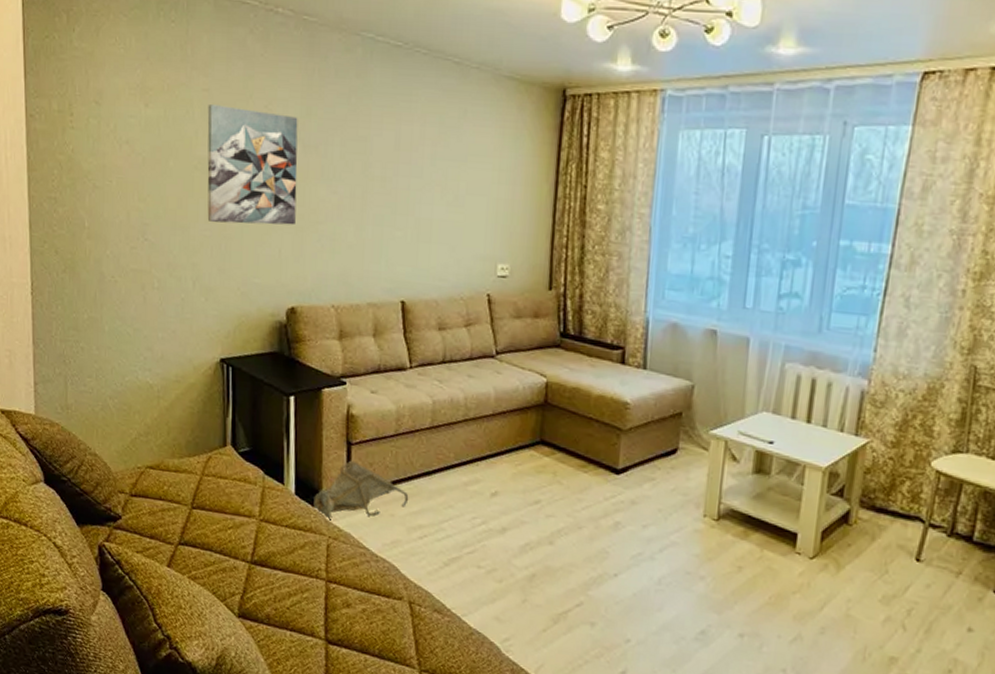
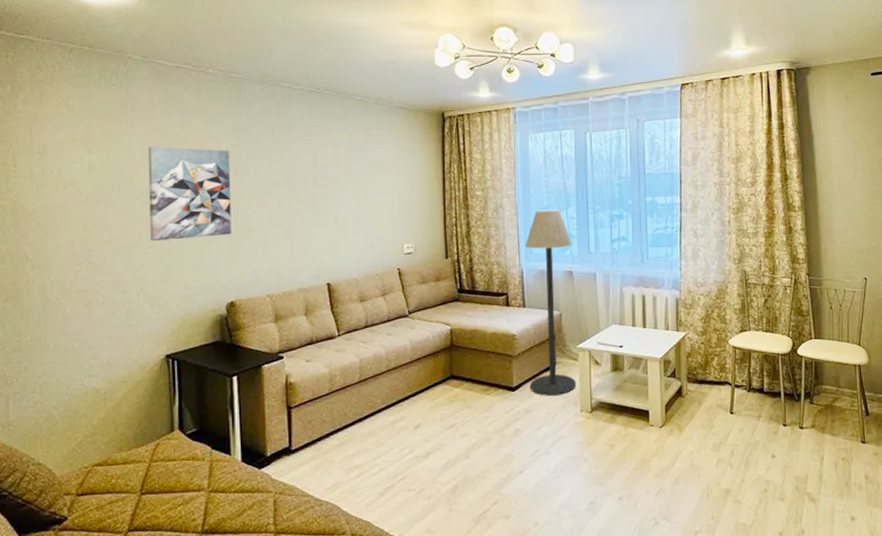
bag: present [313,460,409,522] -> none [259,421,345,480]
floor lamp: none [639,239,723,491] -> present [525,209,576,396]

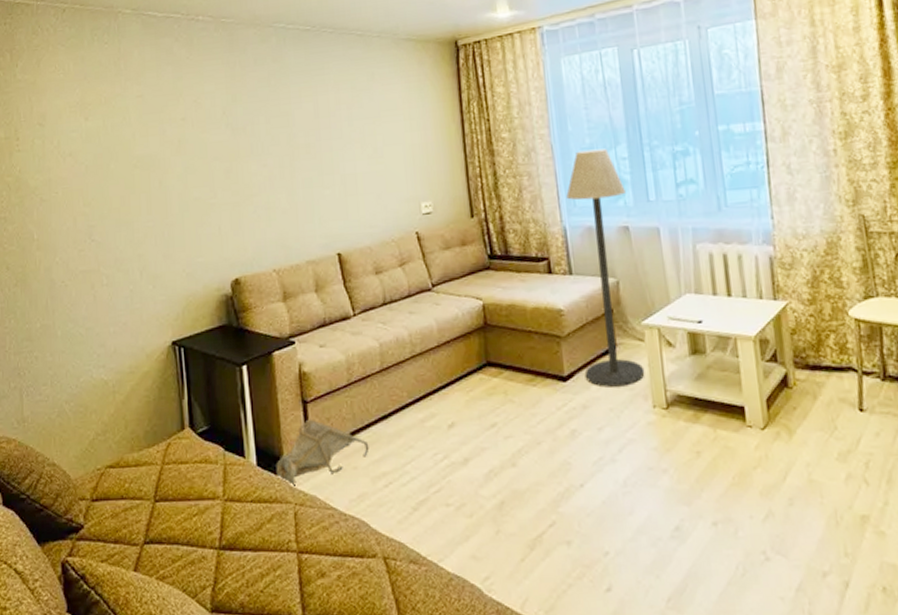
wall art: present [148,146,231,242] -> none [142,105,232,214]
bag: none [259,421,345,480] -> present [276,419,369,488]

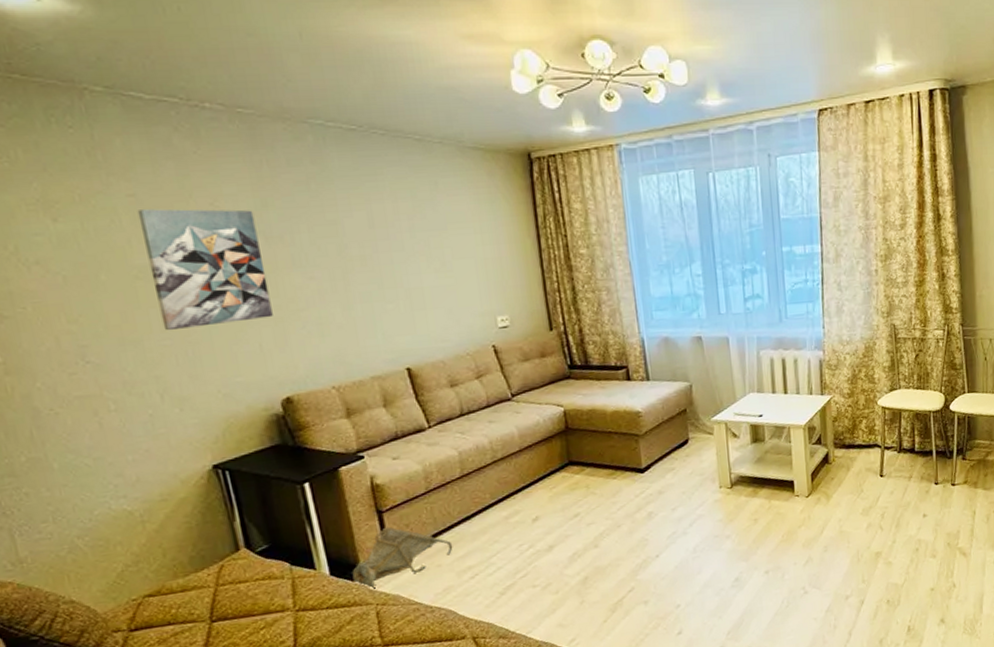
wall art: none [142,105,232,214] -> present [137,208,273,331]
floor lamp: present [566,148,645,388] -> none [644,266,713,475]

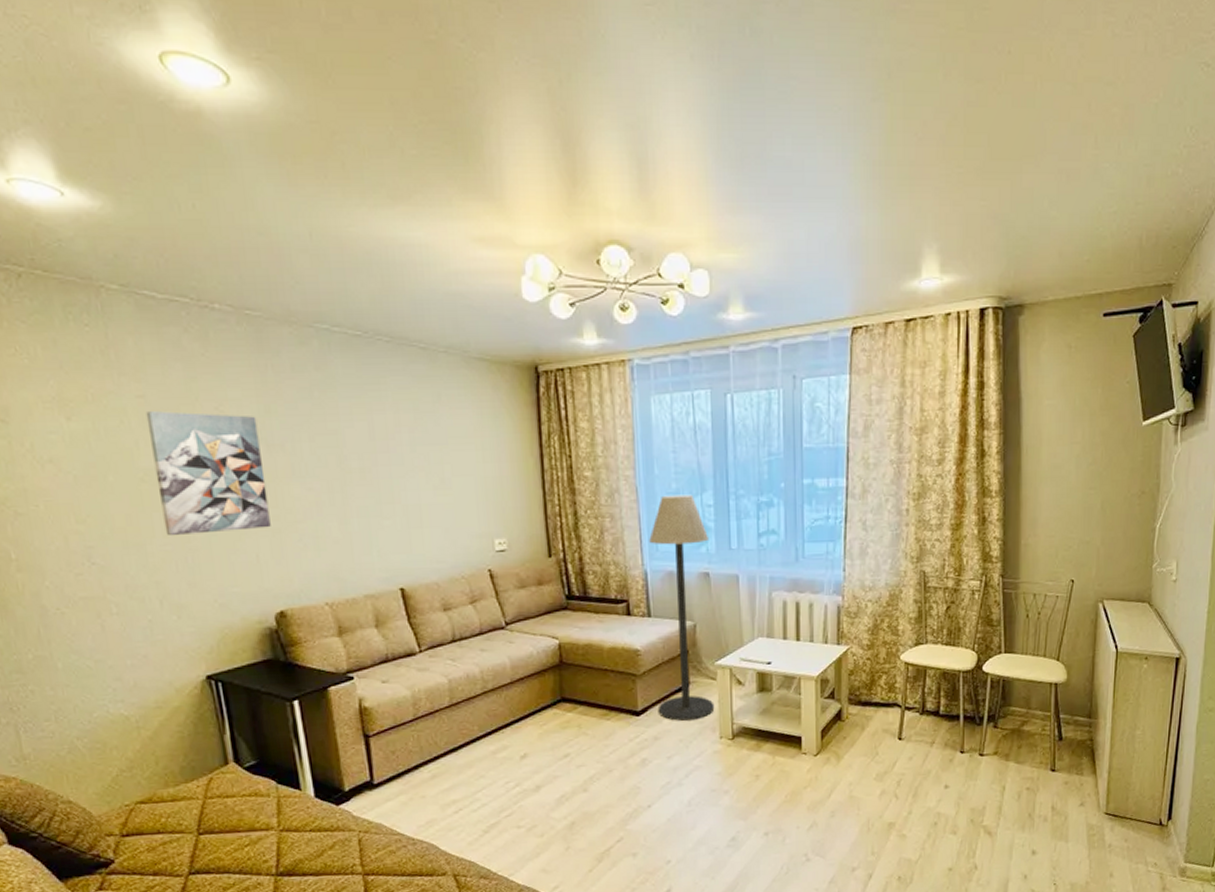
bag: present [352,527,453,591] -> none [336,752,438,817]
floor lamp: none [644,266,713,475] -> present [649,494,715,721]

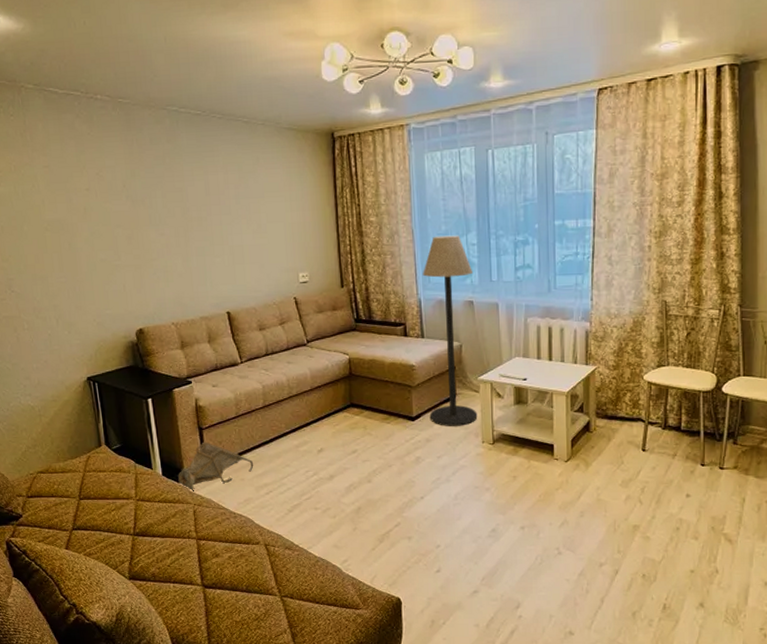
wall art: present [145,411,271,536] -> none [49,177,134,271]
bag: none [336,752,438,817] -> present [178,442,254,493]

